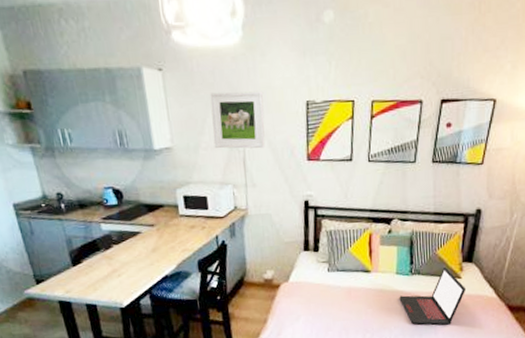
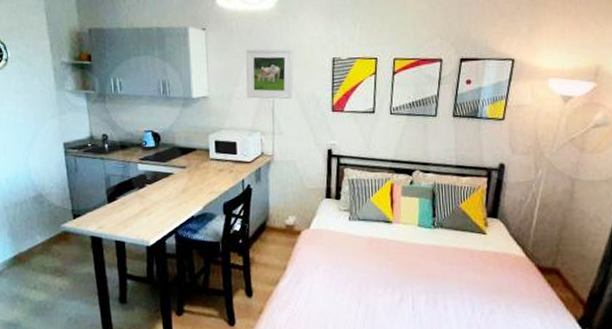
laptop: present [399,267,467,325] -> none [421,222,492,284]

